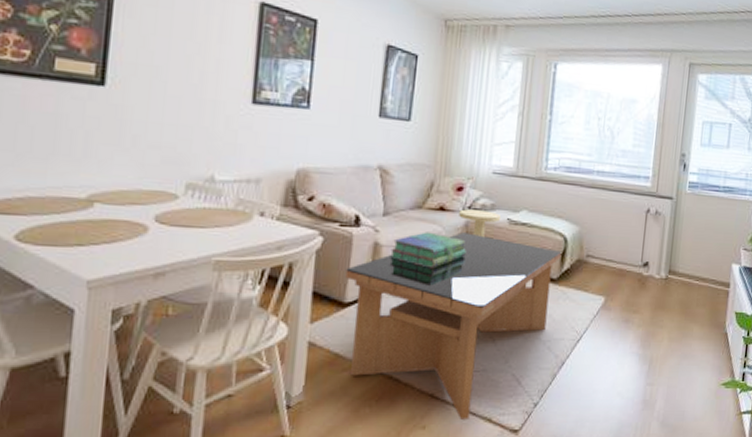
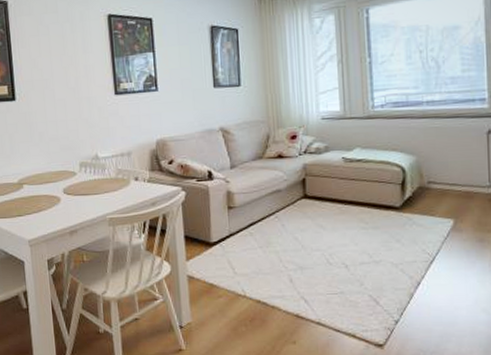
coffee table: present [345,232,562,420] -> none [208,174,402,336]
stack of books: present [390,232,466,269] -> none [242,177,308,208]
side table: present [459,209,501,237] -> none [296,153,336,177]

